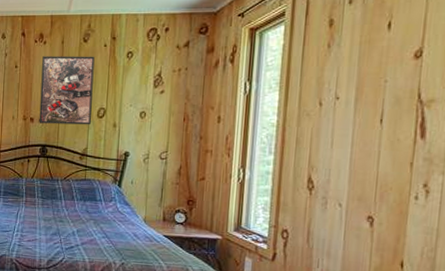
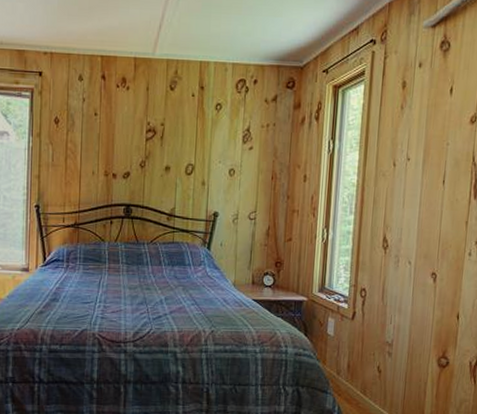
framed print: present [39,56,95,125] -> none [122,103,182,183]

